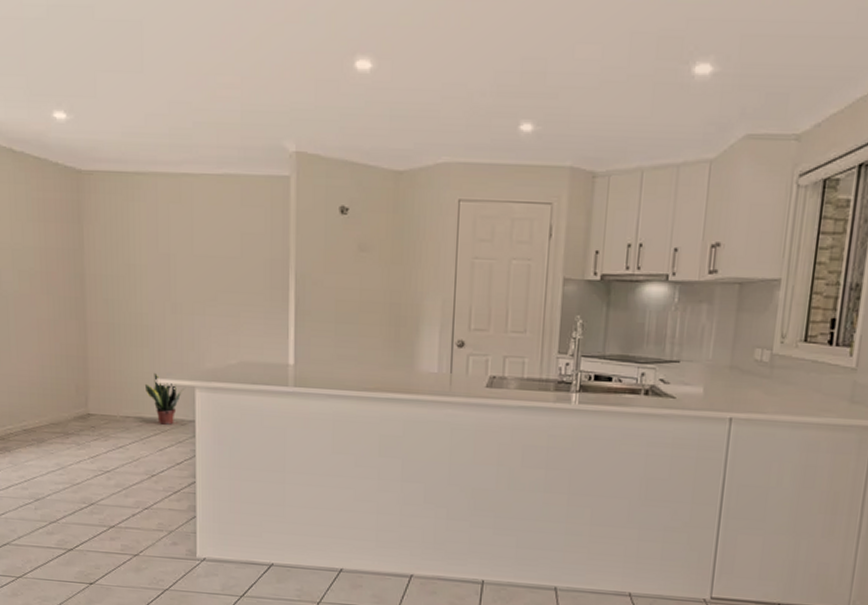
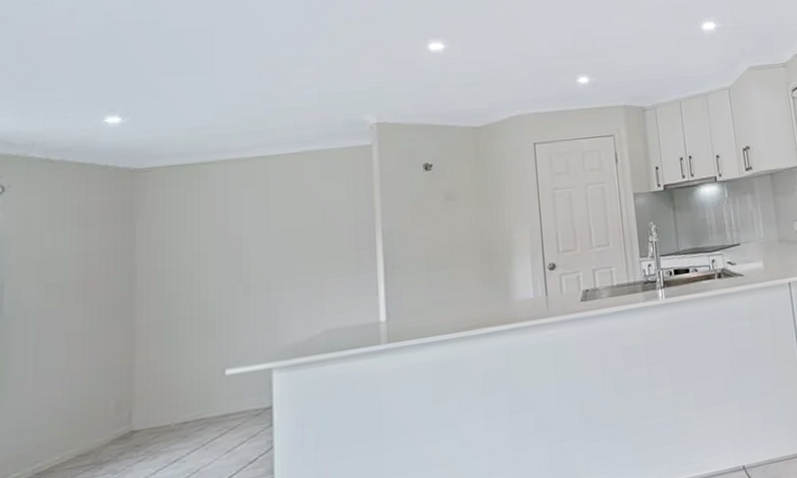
potted plant: present [144,373,186,425] -> none [208,364,261,421]

